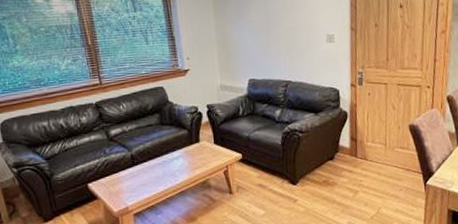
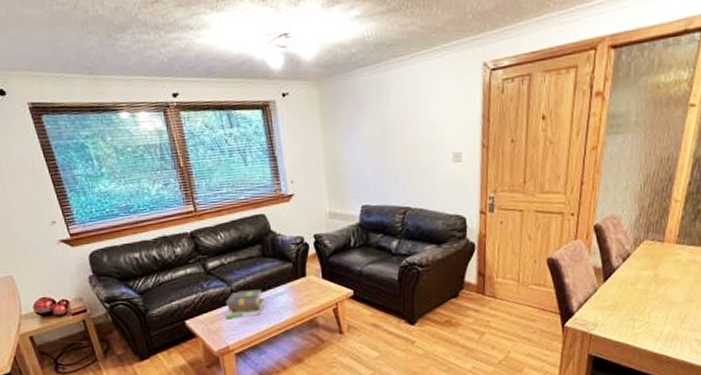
books: none [125,154,162,182] -> present [225,289,265,320]

